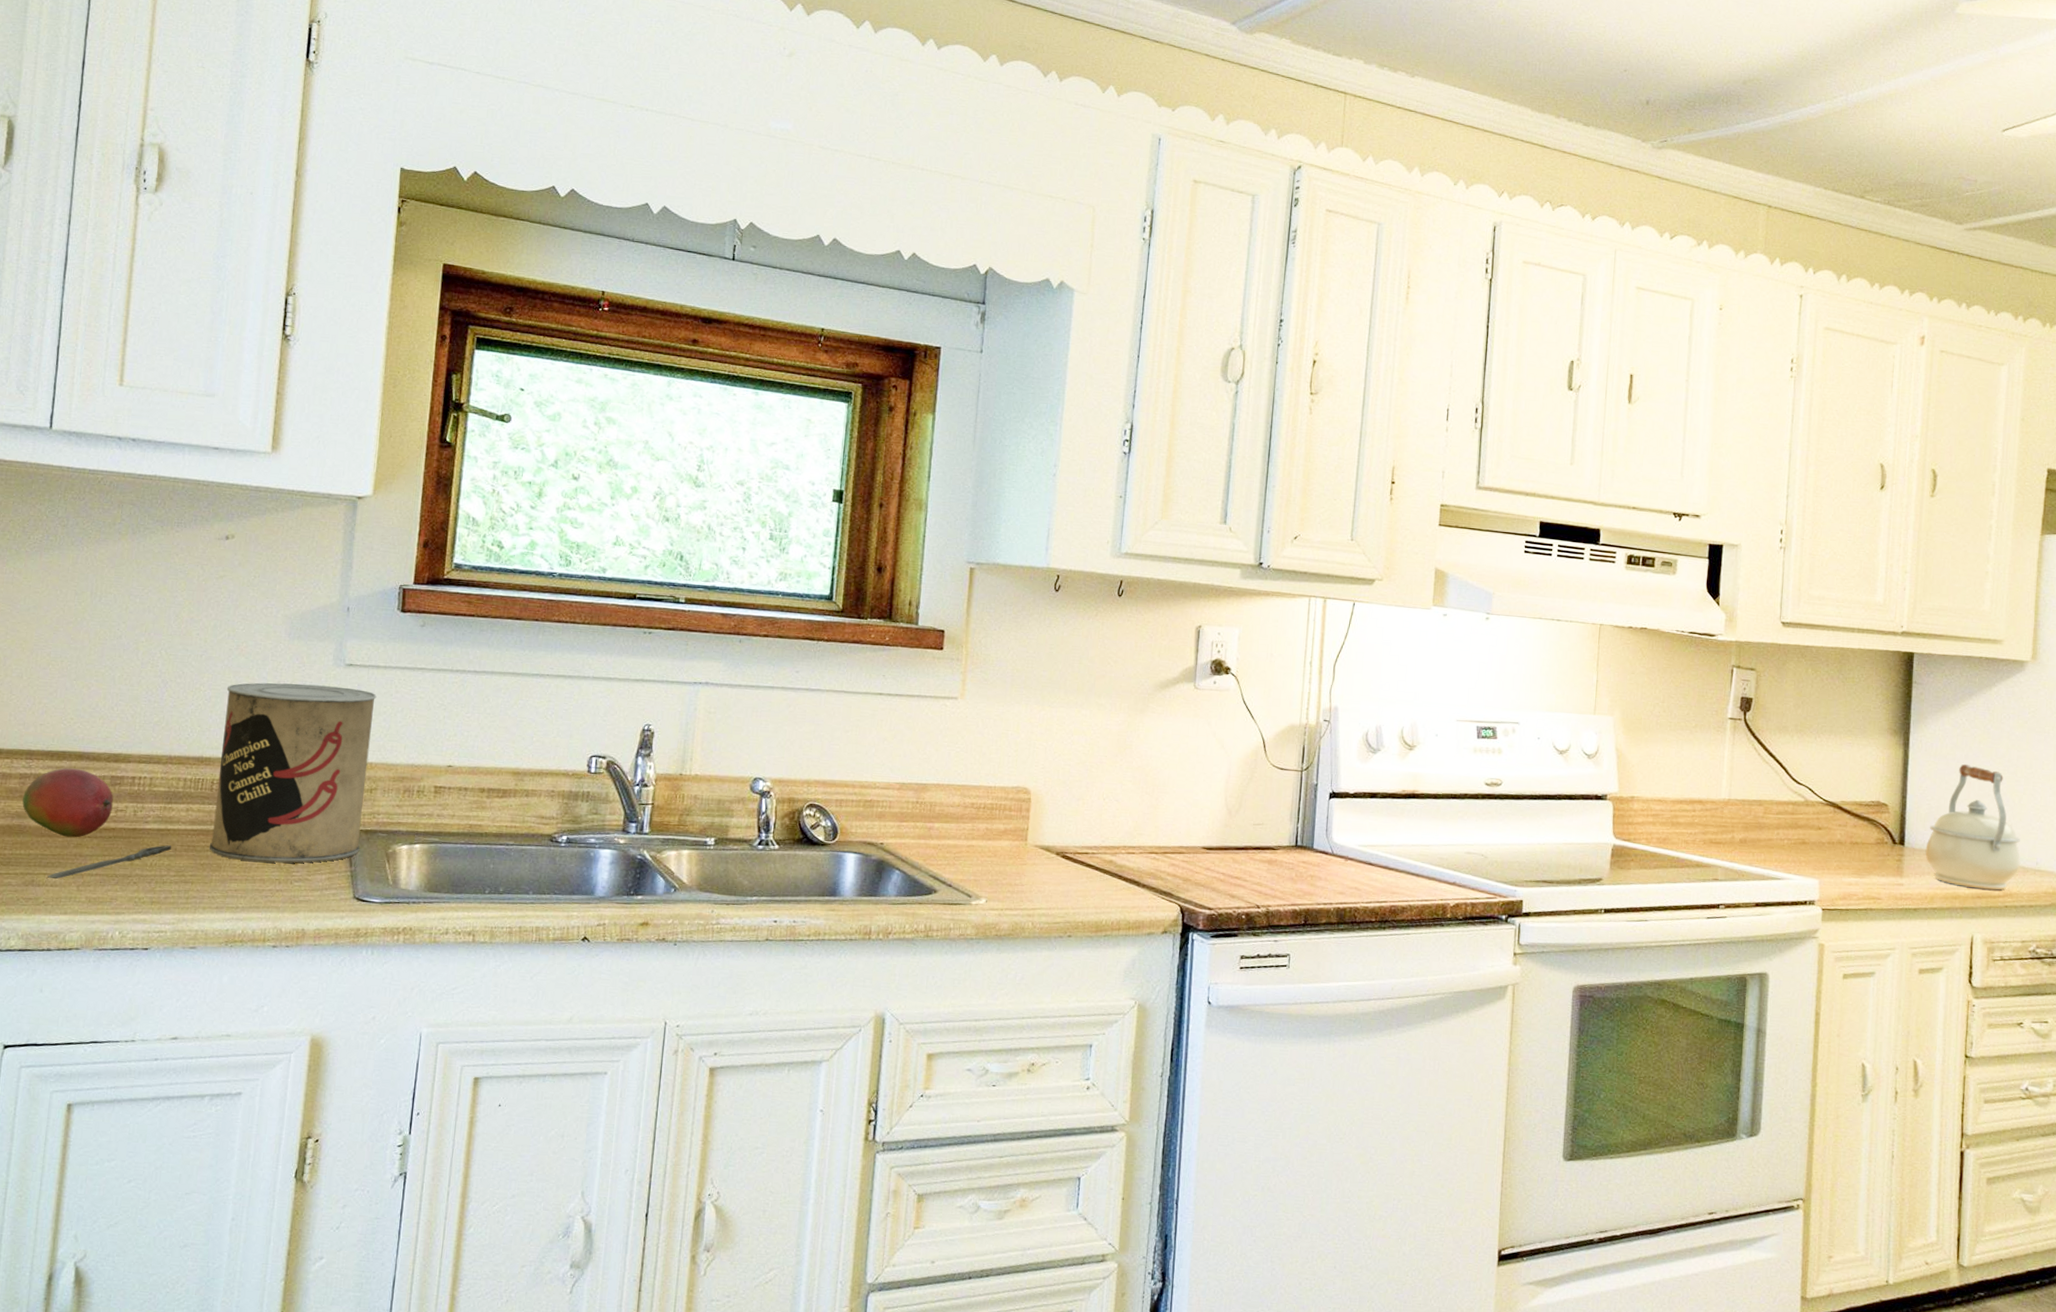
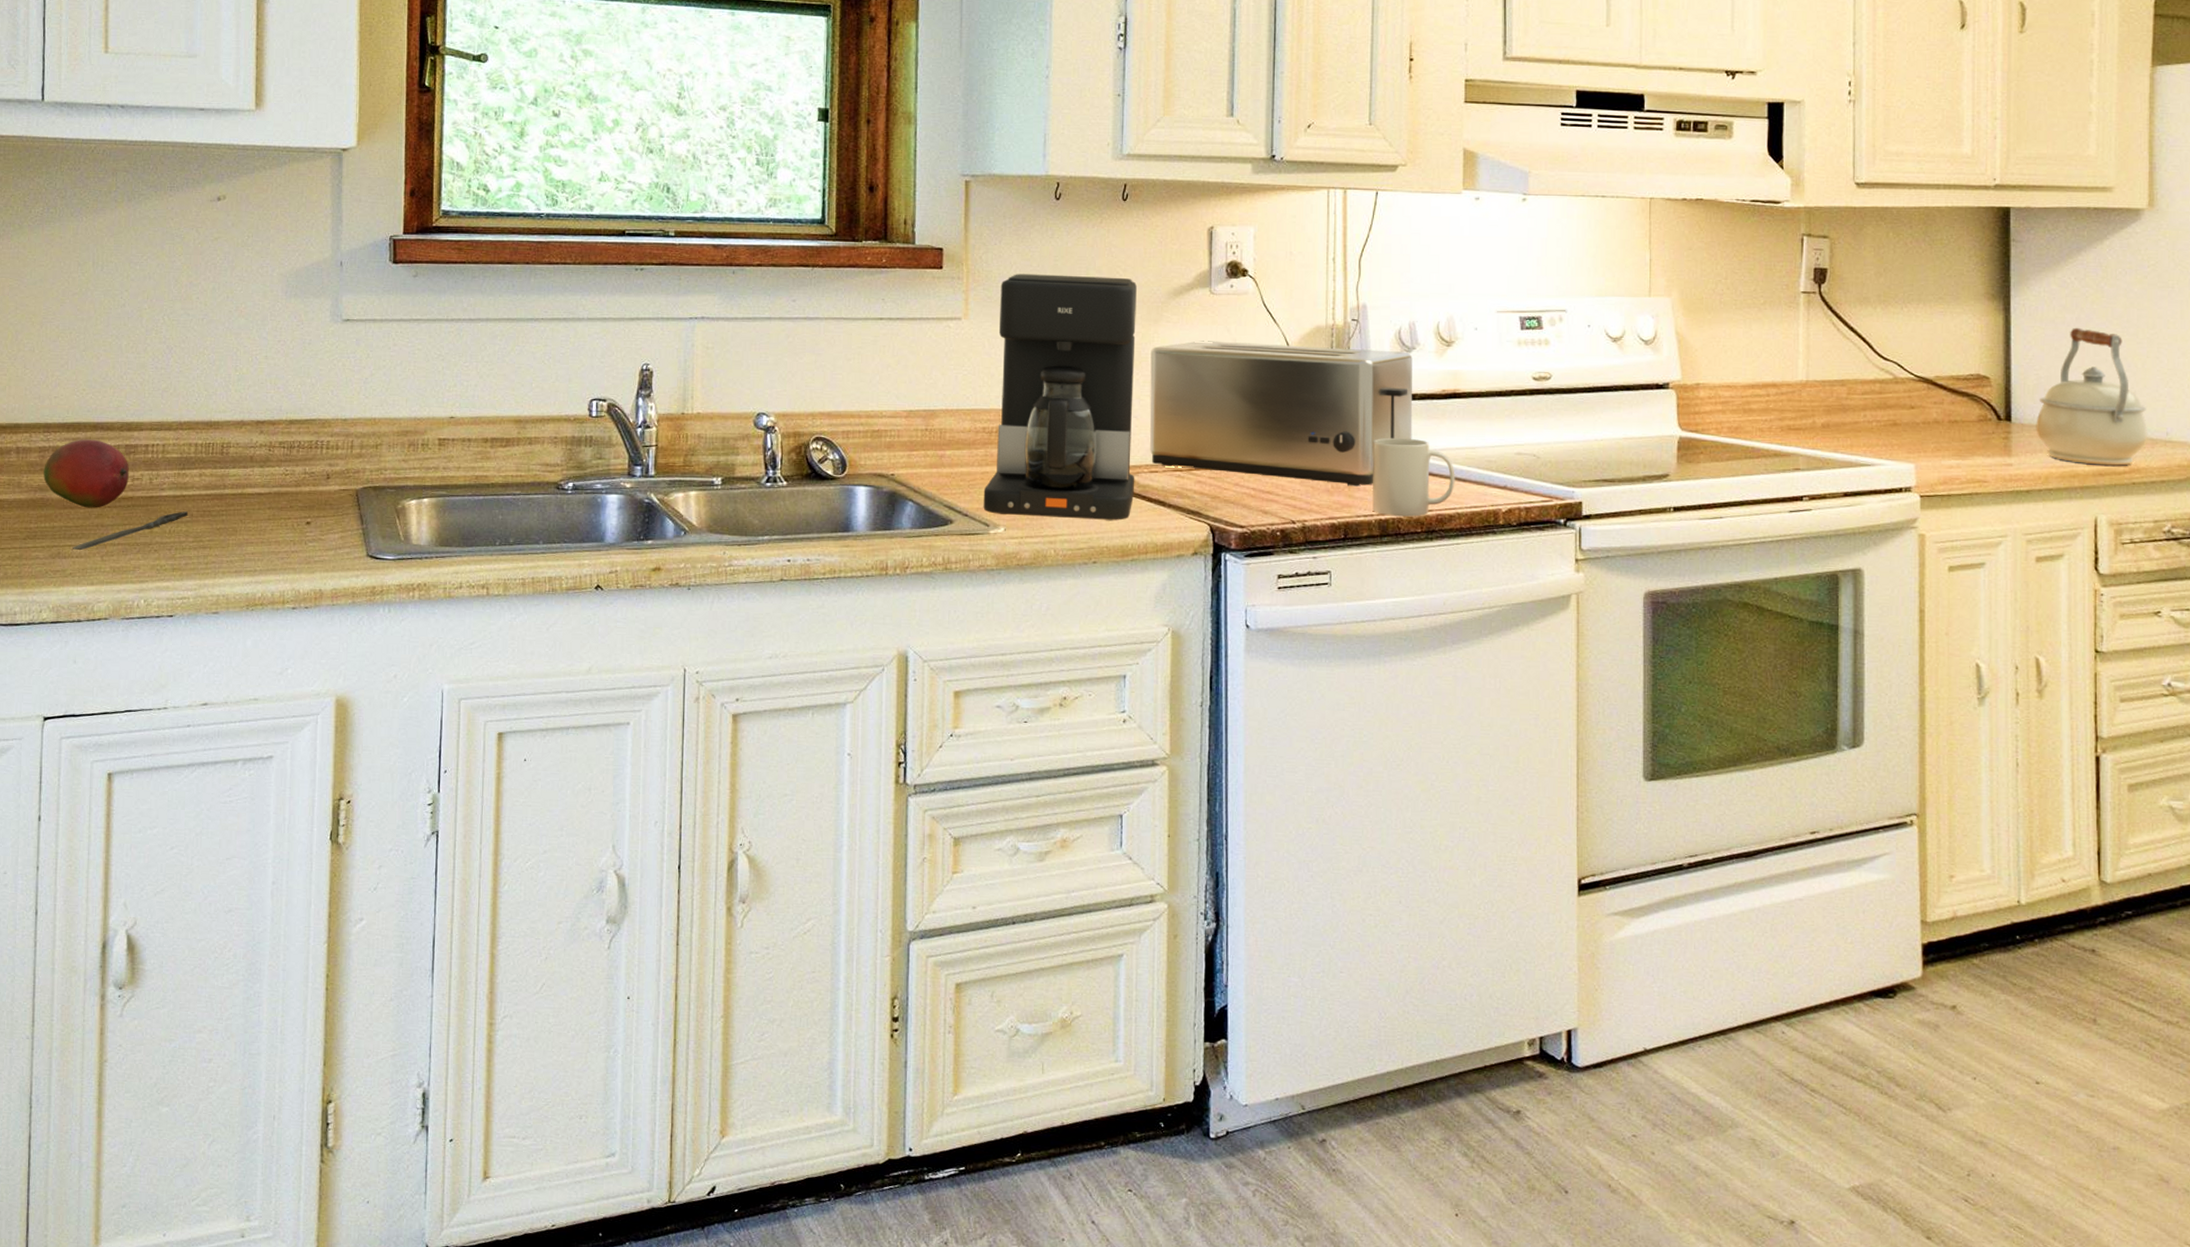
tin can: present [209,682,377,864] -> none [224,342,375,524]
coffee maker: none [967,659,1126,898] -> present [983,274,1137,521]
toaster: none [1128,732,1377,876] -> present [1149,340,1413,486]
mug: none [1332,832,1410,907] -> present [1371,437,1455,517]

